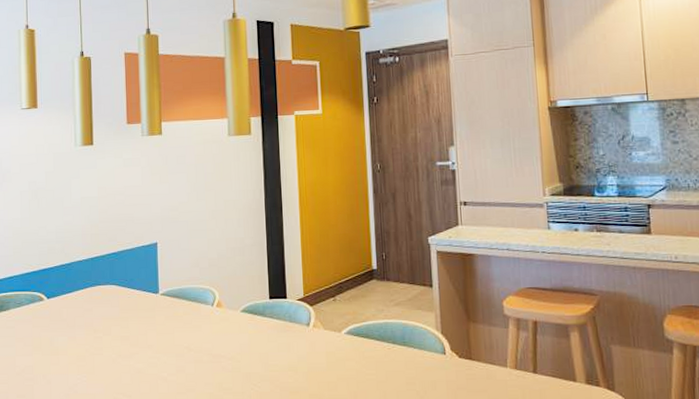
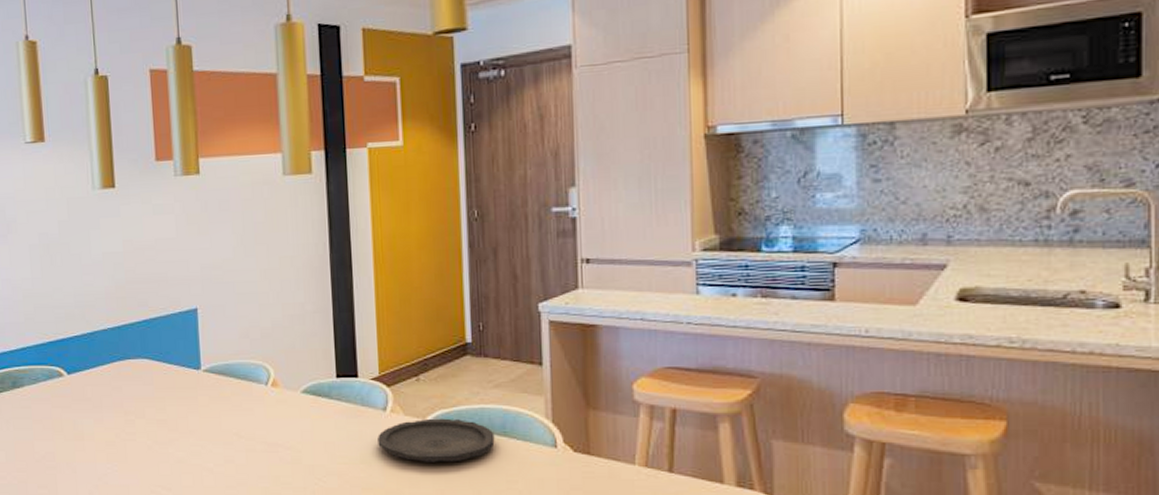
plate: none [303,331,397,369] -> present [378,418,495,462]

